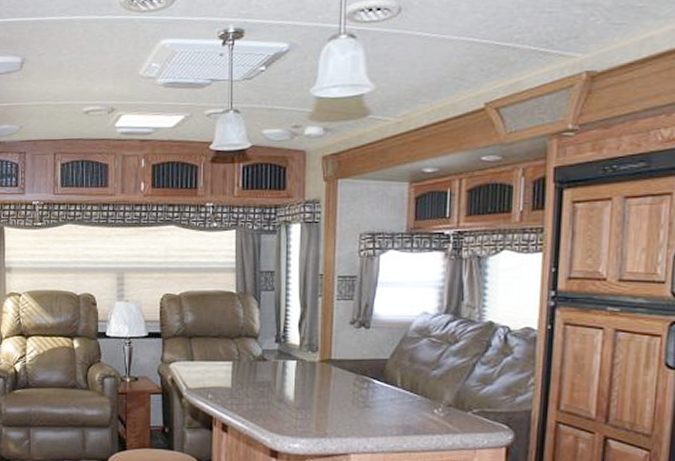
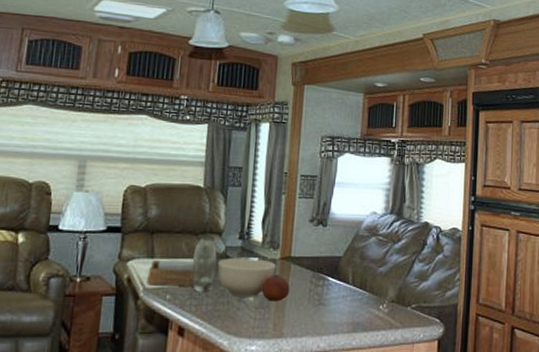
napkin holder: none [189,362,234,387] -> present [147,259,194,286]
vase: none [230,340,254,393] -> present [191,236,217,292]
bowl: none [255,361,316,398] -> present [217,258,276,297]
fruit: none [301,377,332,403] -> present [261,274,290,302]

